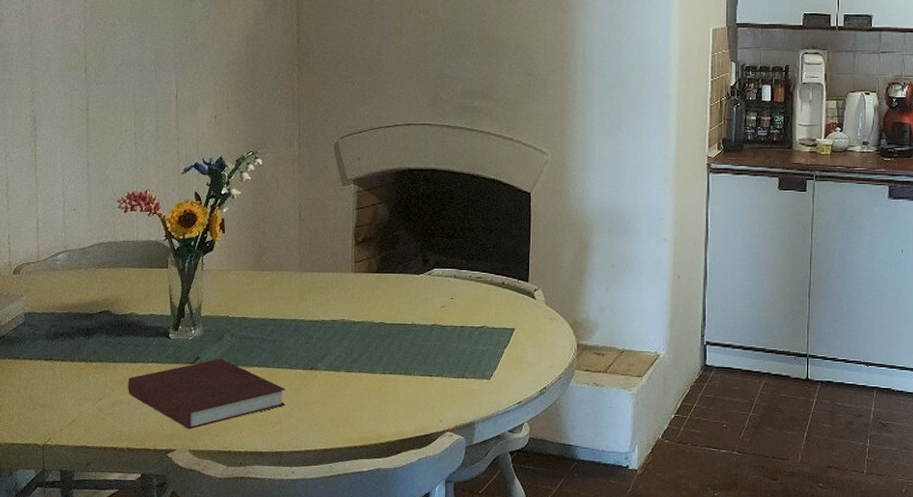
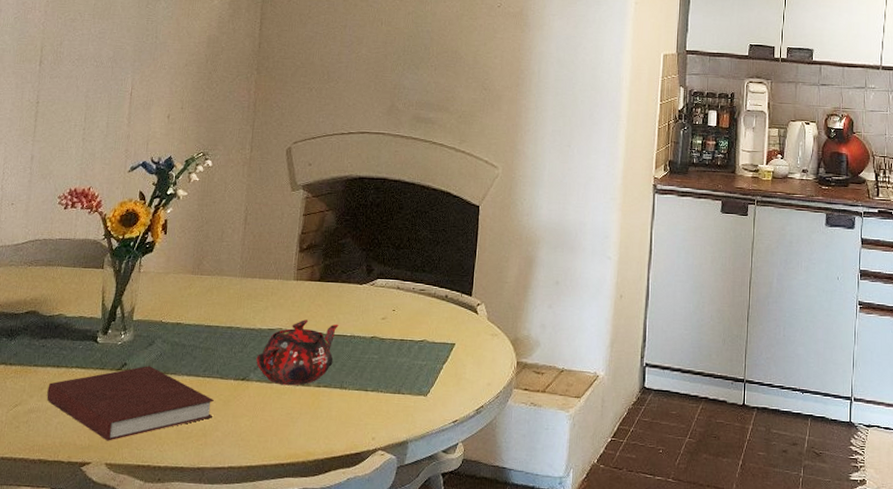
teapot: none [322,310,399,374] -> present [256,319,339,386]

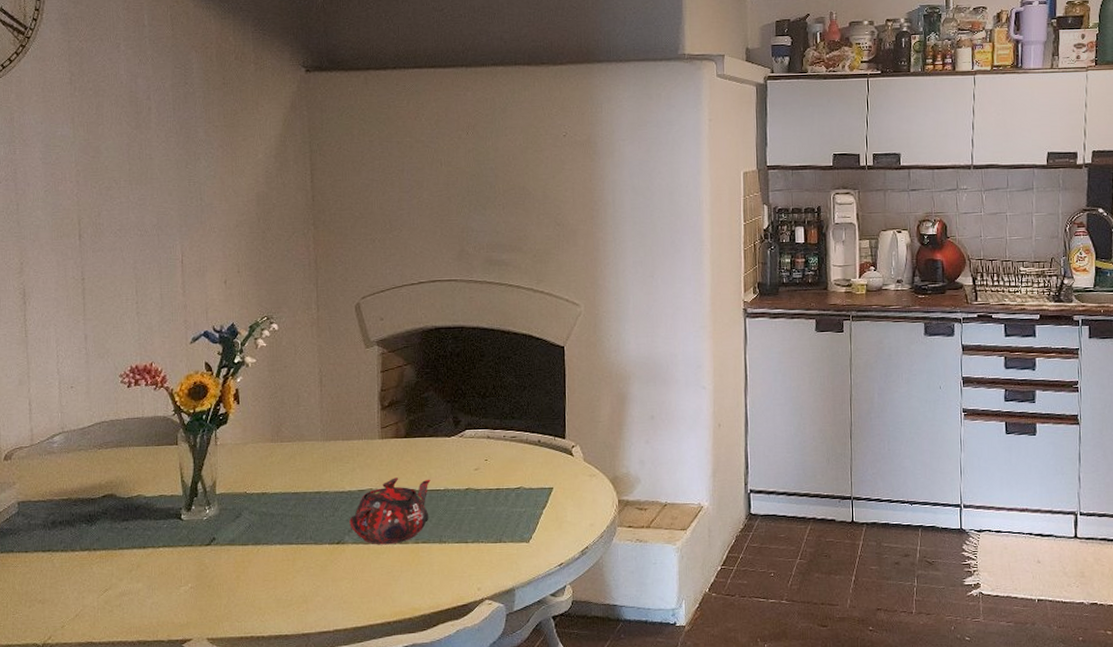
notebook: present [47,366,214,441] -> none [137,538,311,617]

